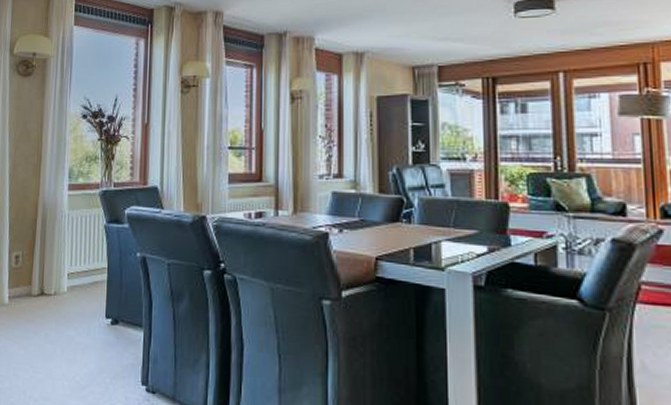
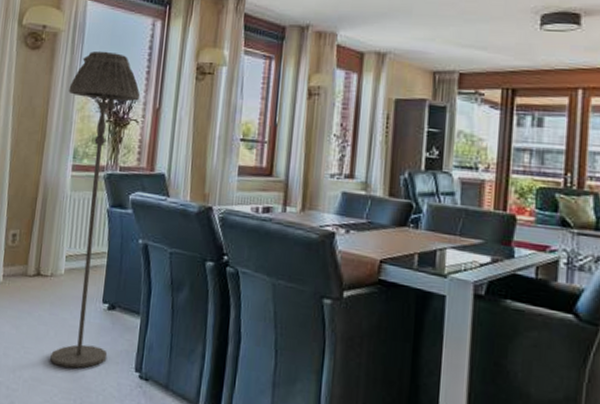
floor lamp: none [58,72,129,385] -> present [50,51,141,369]

